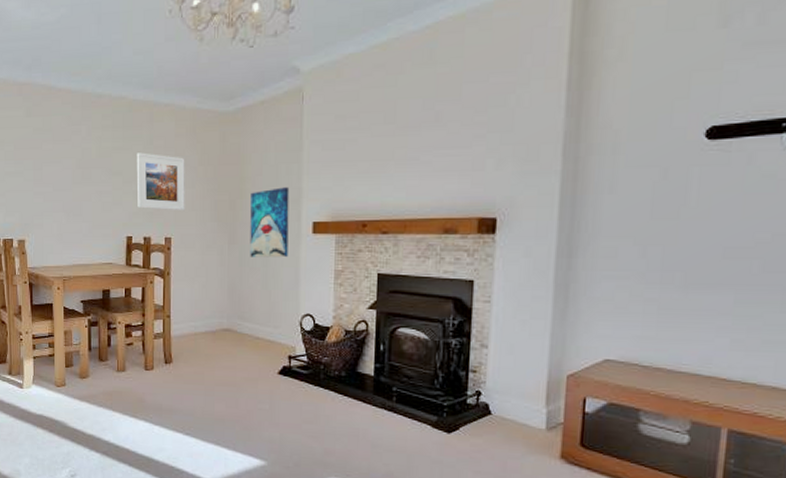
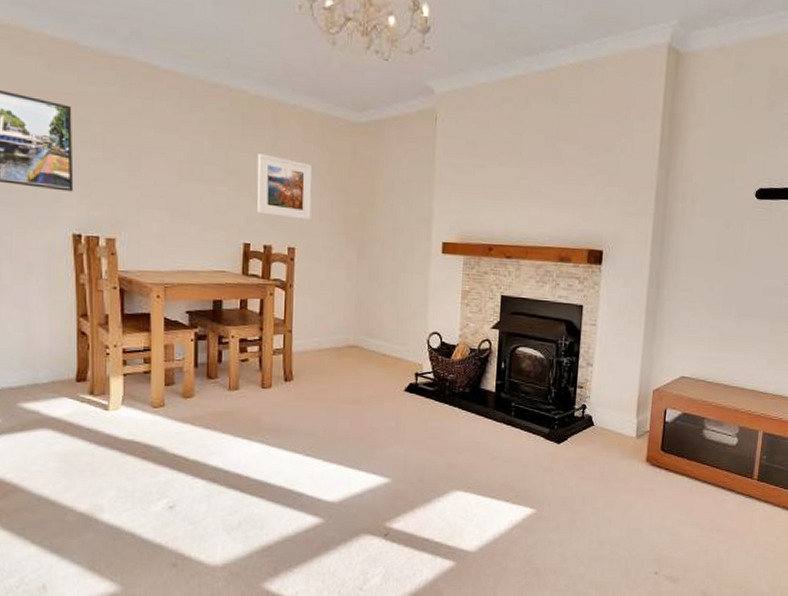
wall art: present [250,187,290,258] -> none [379,205,421,276]

